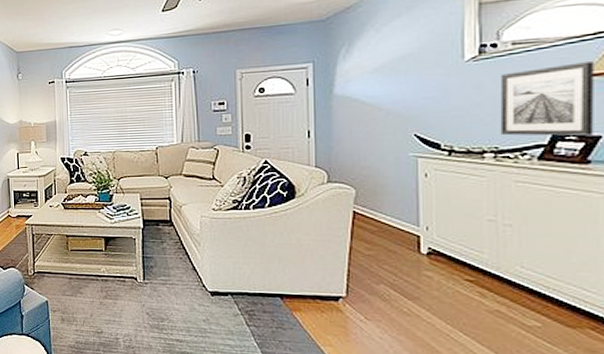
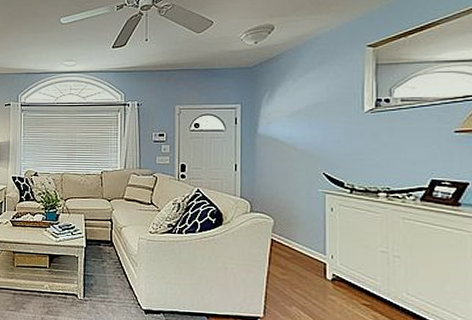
wall art: present [500,62,594,137] -> none [391,120,463,183]

